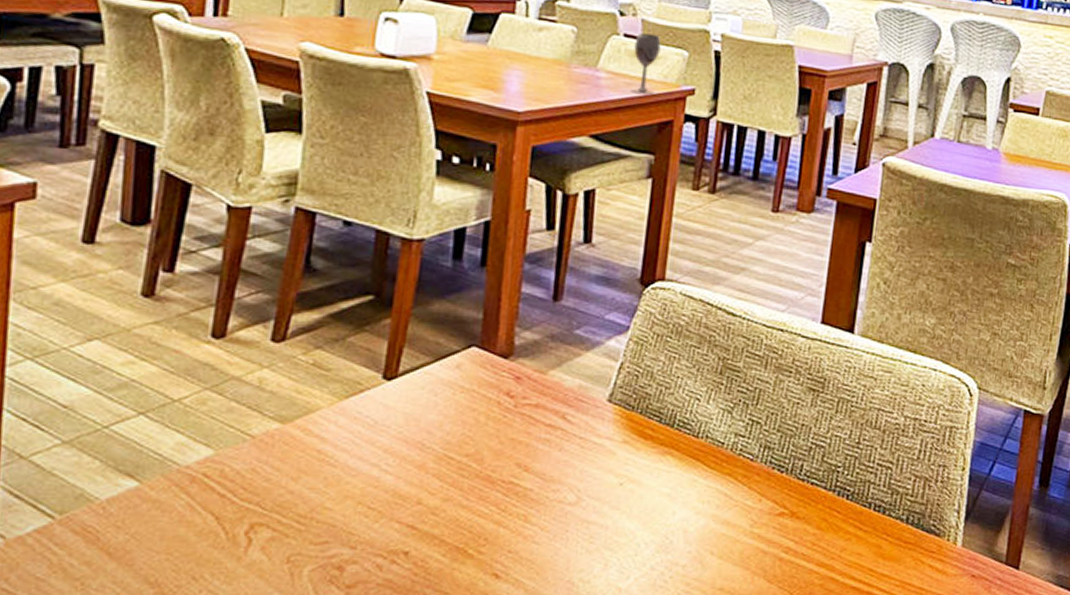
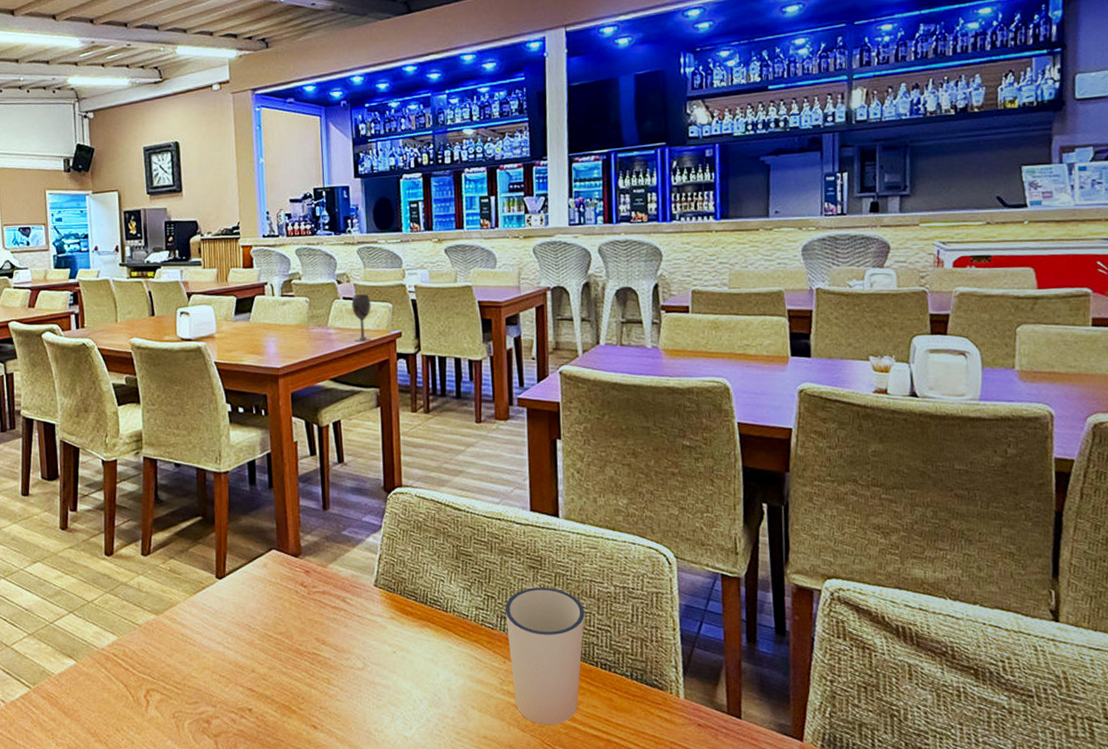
cup: none [765,413,866,575] -> present [504,587,585,725]

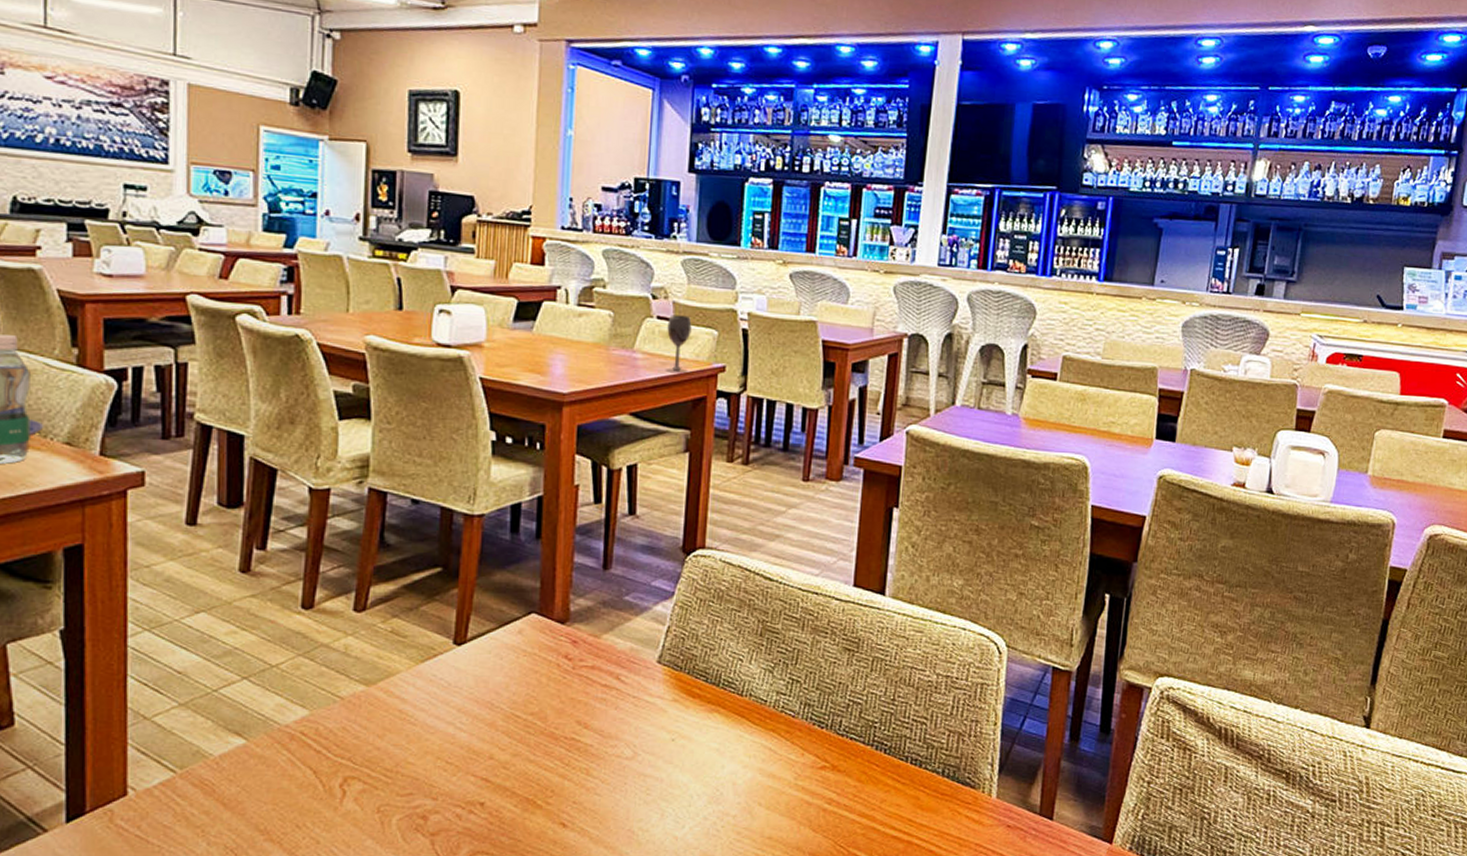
cup: present [504,587,585,725] -> none [809,672,901,825]

